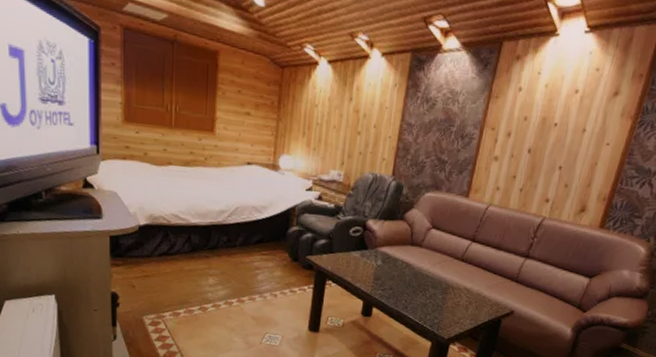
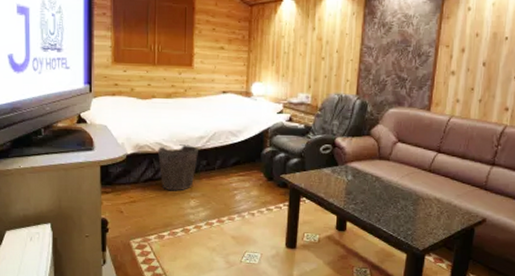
waste bin: none [174,217,220,268] -> present [158,144,199,191]

